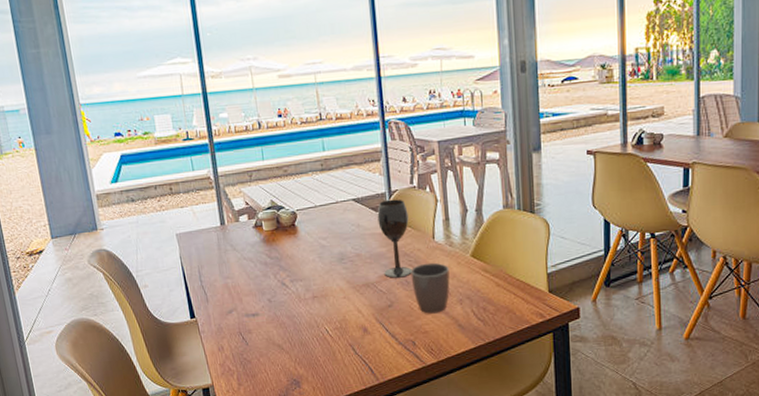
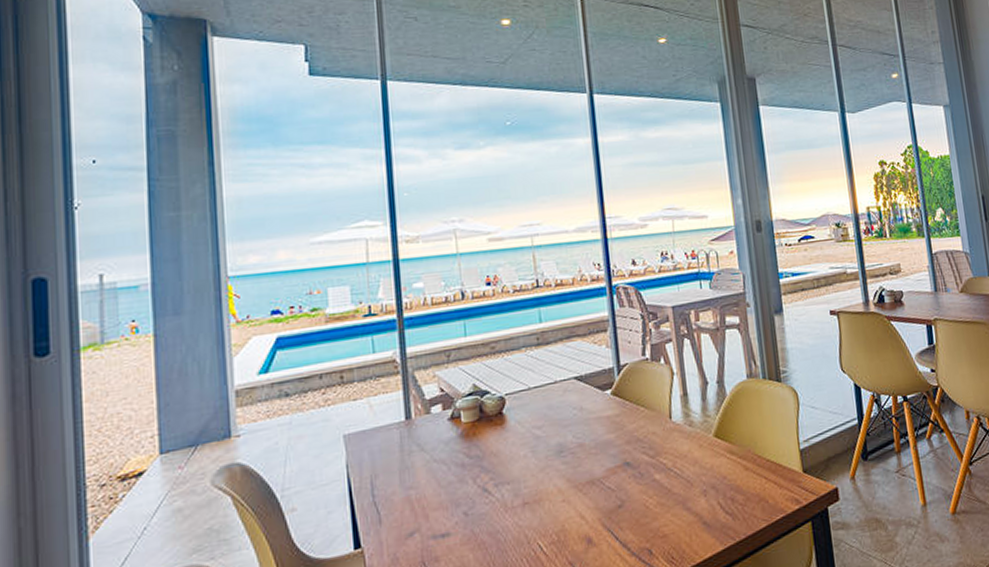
wine glass: present [377,199,412,278] -> none [604,374,646,471]
cup: present [410,262,450,314] -> none [644,447,692,512]

